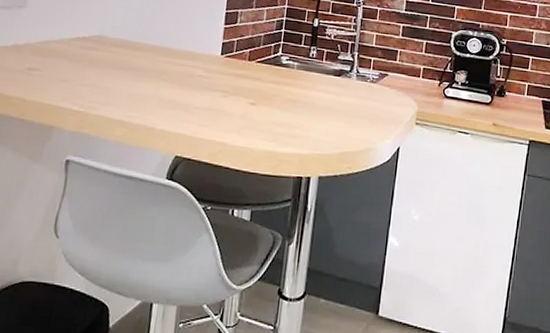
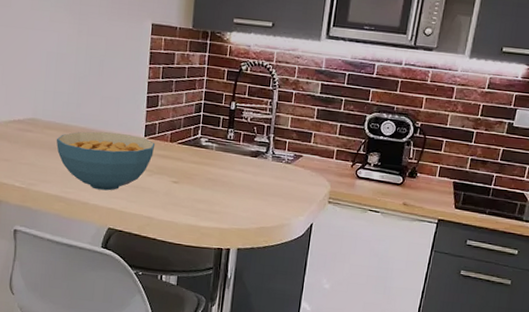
cereal bowl: none [123,49,233,114] -> present [56,131,156,191]

